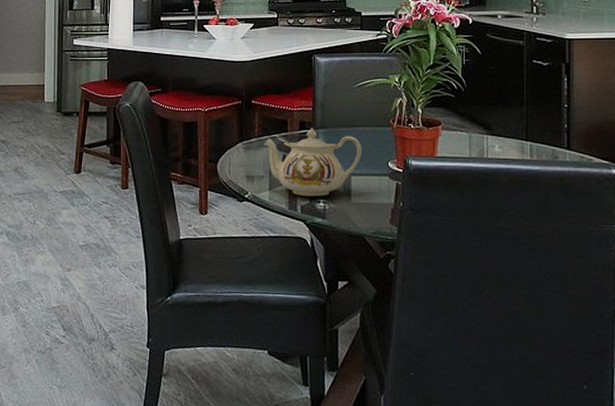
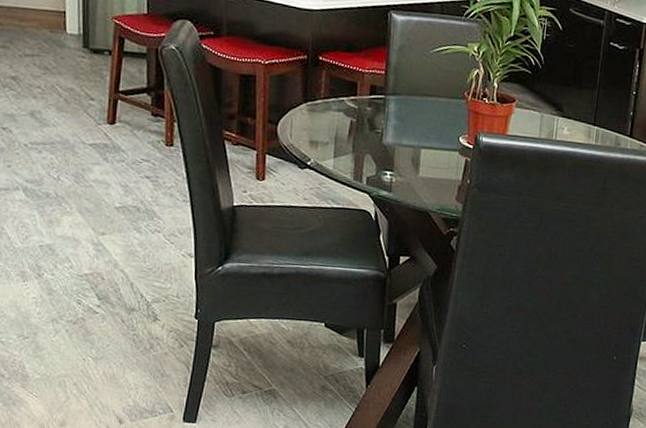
teapot: present [264,128,362,197] -> none [330,93,434,169]

